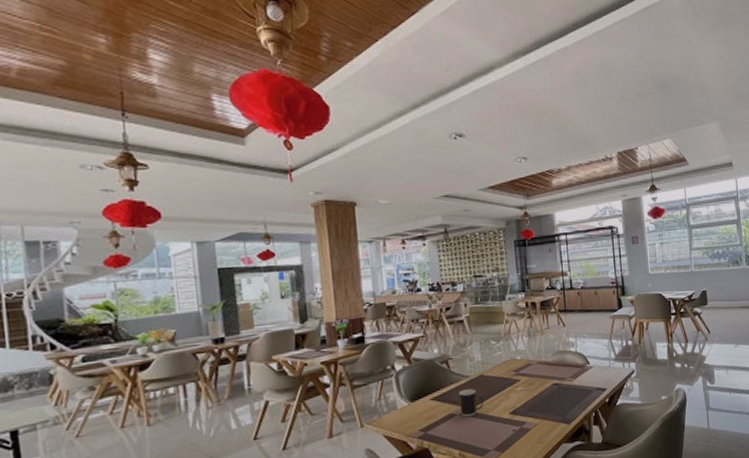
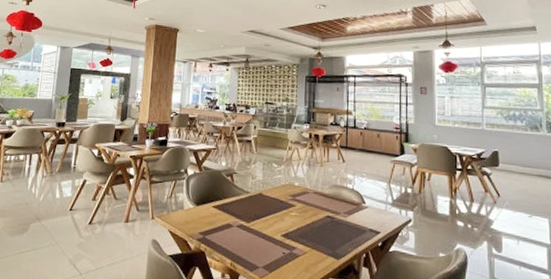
mug: present [458,388,483,417] -> none [237,203,259,231]

